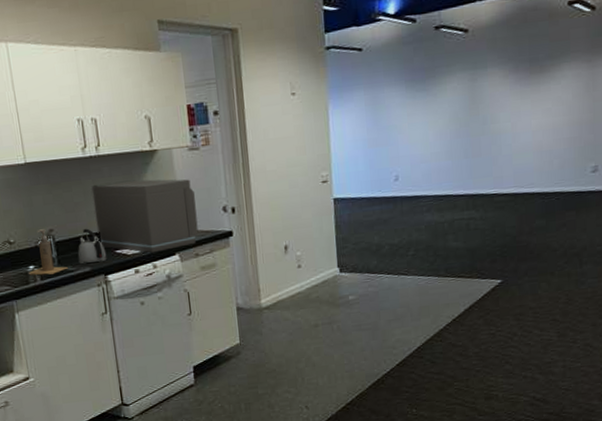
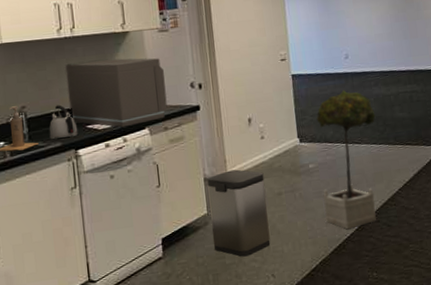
pedal bin: none [240,299,305,388] -> present [207,169,271,257]
potted tree: none [359,215,426,365] -> present [316,89,377,230]

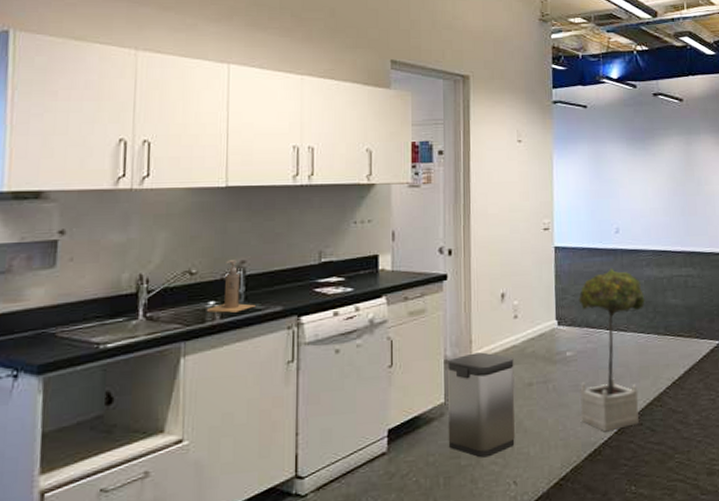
kettle: present [49,104,78,139] -> none [269,262,304,302]
microwave: present [65,58,168,128] -> none [296,213,410,294]

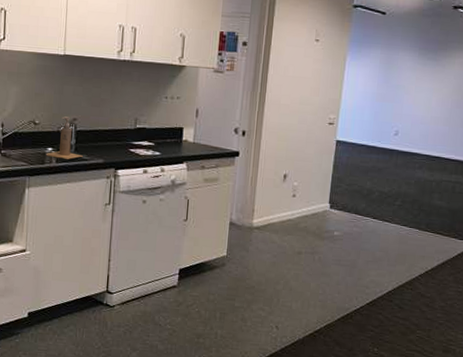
pedal bin: present [447,352,515,458] -> none [226,220,288,304]
potted tree: present [578,267,645,432] -> none [338,165,413,302]

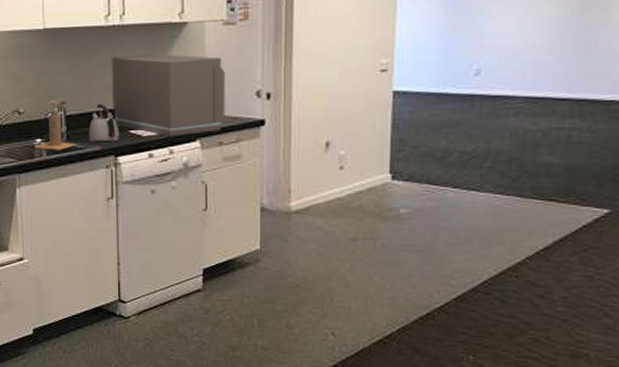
kettle: none [94,123,121,156] -> present [88,103,120,141]
microwave: none [116,87,211,158] -> present [111,54,225,137]

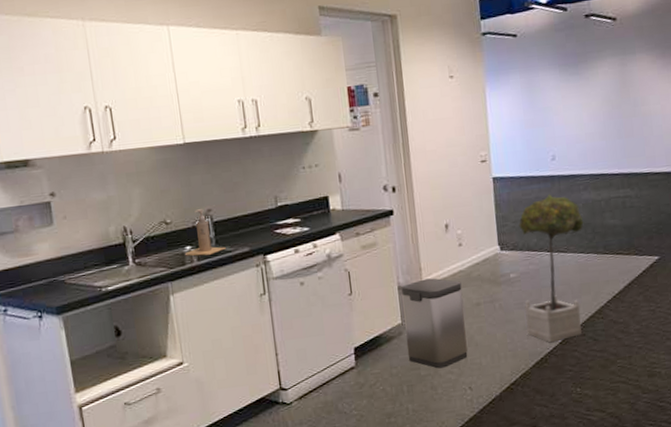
kettle: present [88,103,120,141] -> none [236,208,267,244]
microwave: present [111,54,225,137] -> none [251,159,359,233]
pedal bin: none [263,202,337,306] -> present [401,278,468,369]
potted tree: none [412,117,508,297] -> present [518,194,584,343]

